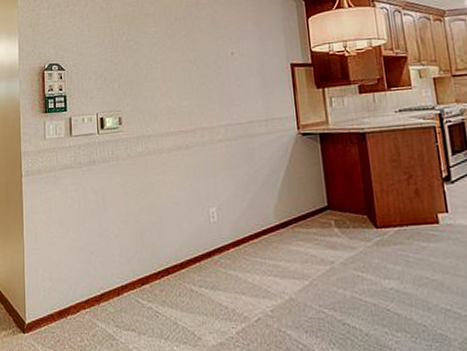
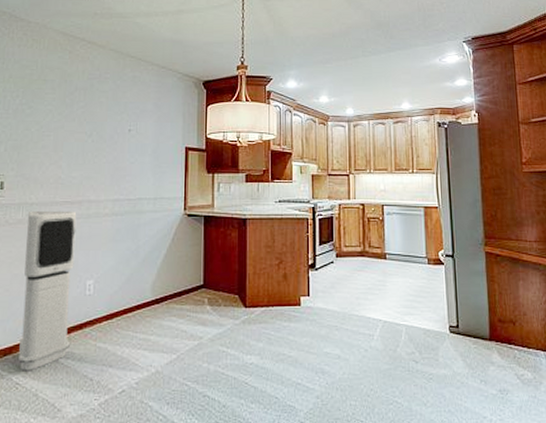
air purifier: none [146,140,201,300] -> present [19,210,77,371]

